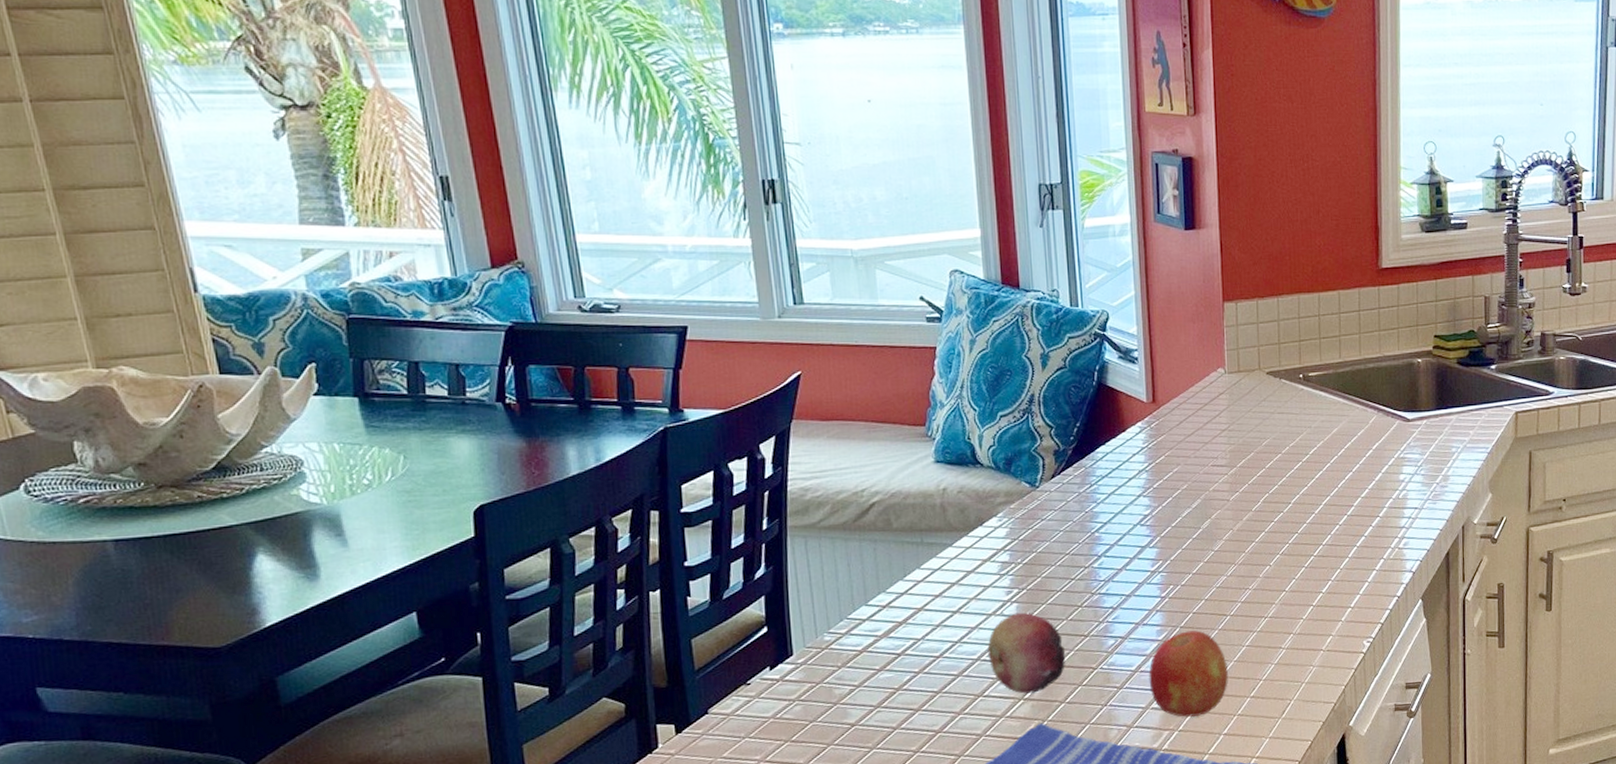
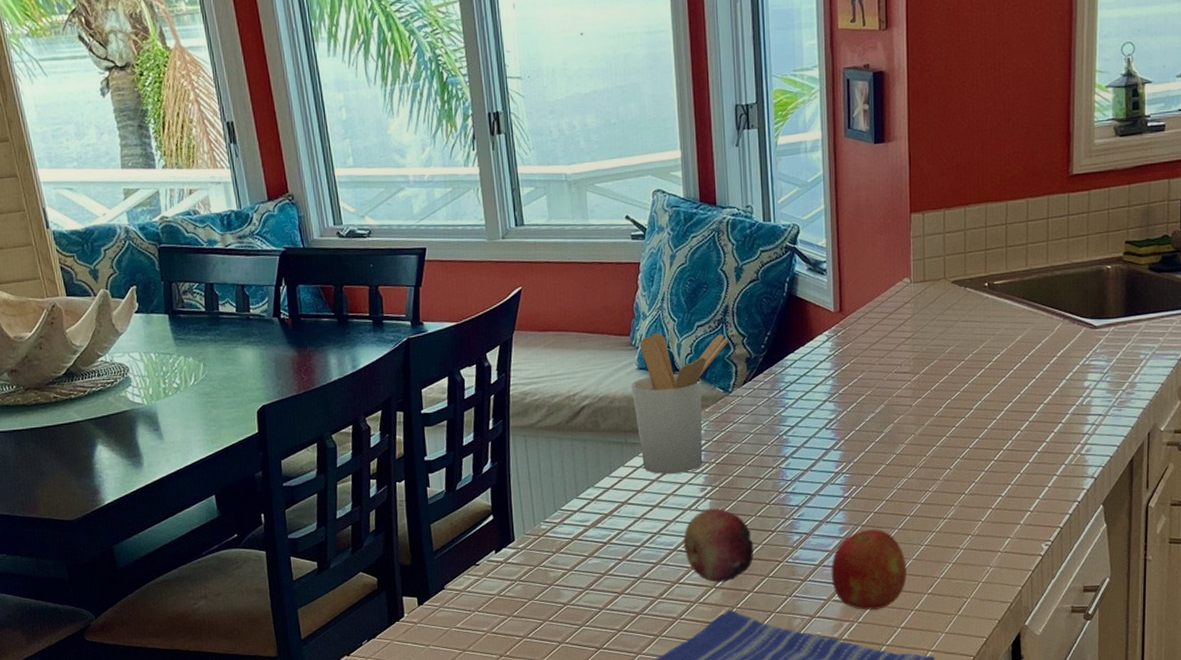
utensil holder: none [927,423,1035,577] -> present [631,332,729,474]

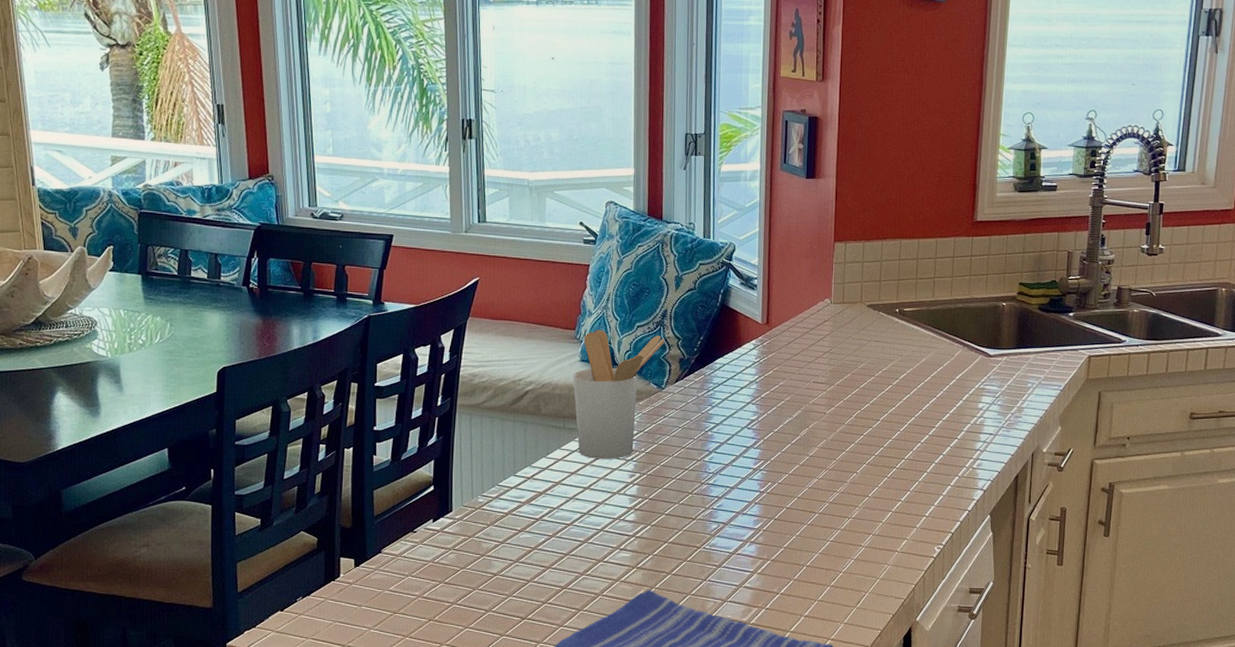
fruit: present [683,508,753,583] -> none [610,493,674,563]
fruit: present [831,529,907,610] -> none [744,523,813,598]

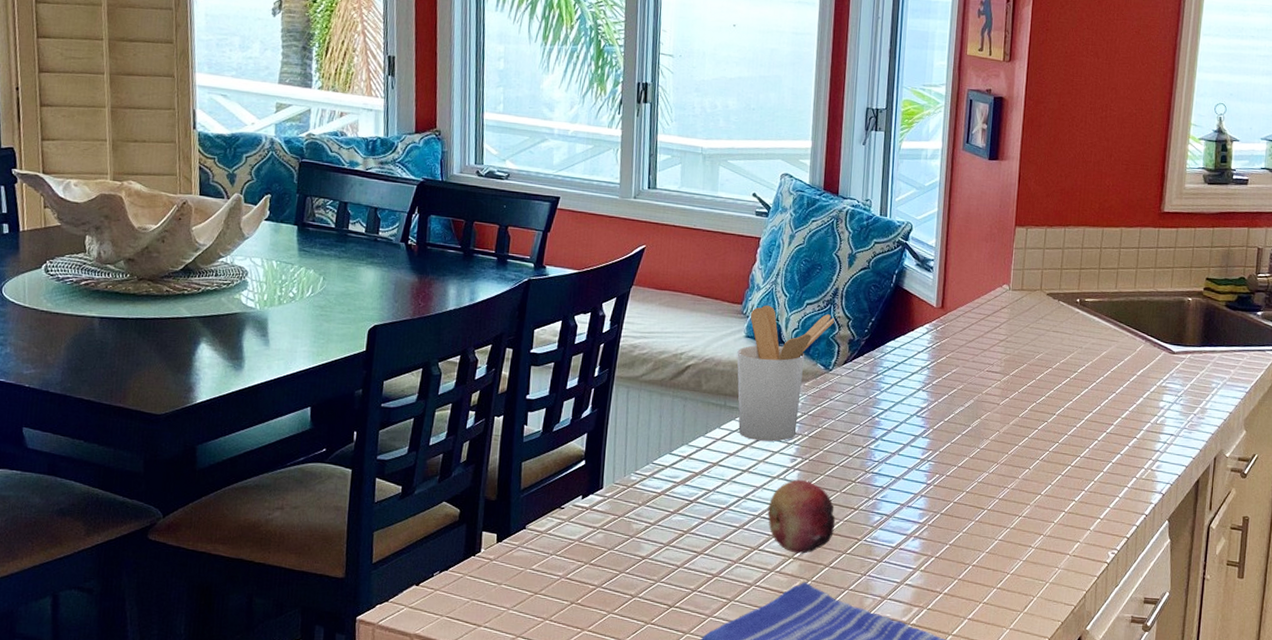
fruit: none [610,493,674,563] -> present [767,479,835,554]

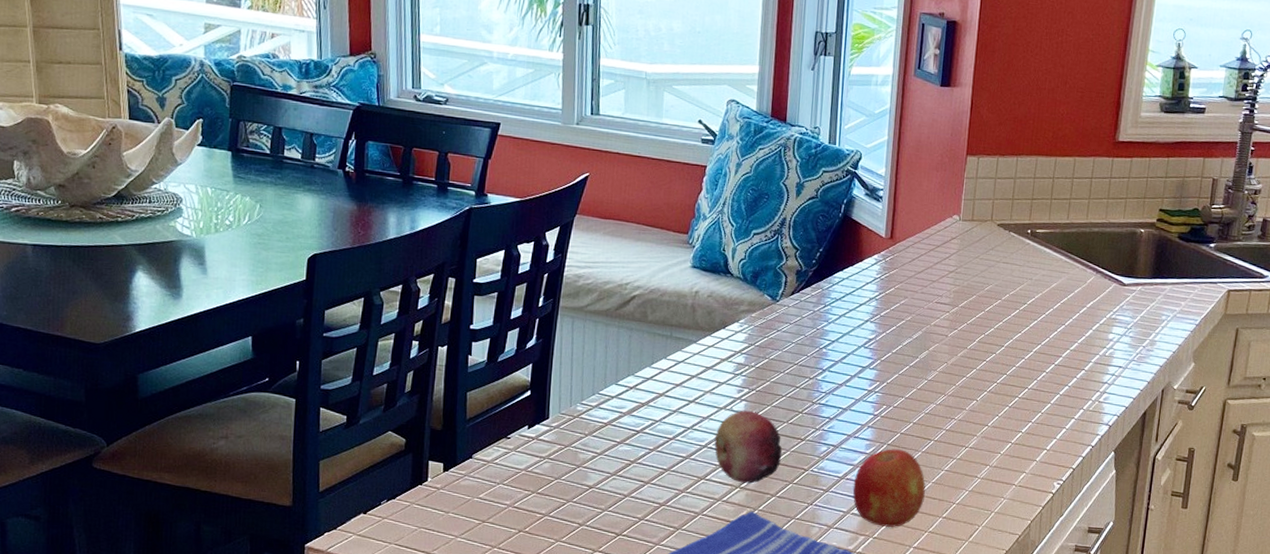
utensil holder: present [737,305,835,442] -> none [683,234,783,373]
fruit: none [906,518,979,598] -> present [853,449,926,527]

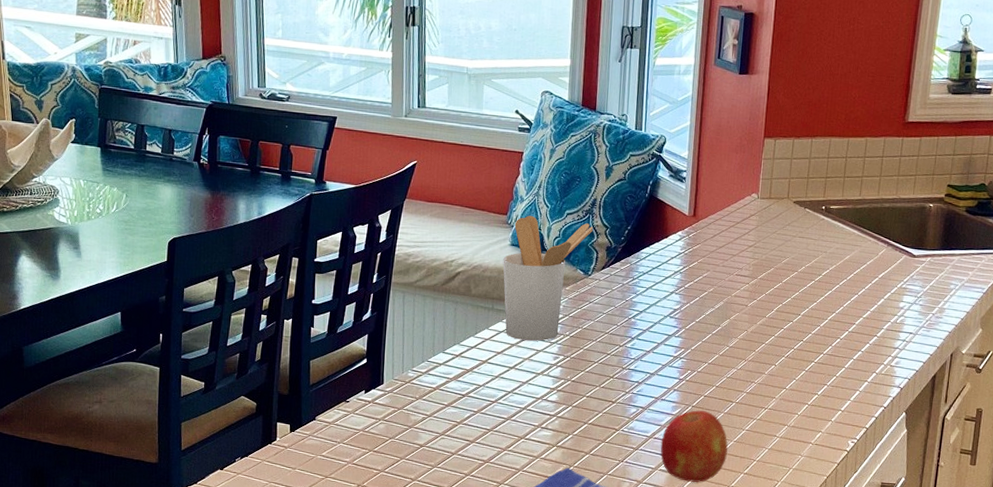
utensil holder: none [683,234,783,373] -> present [503,215,594,341]
fruit: present [714,410,782,484] -> none [533,375,595,443]

